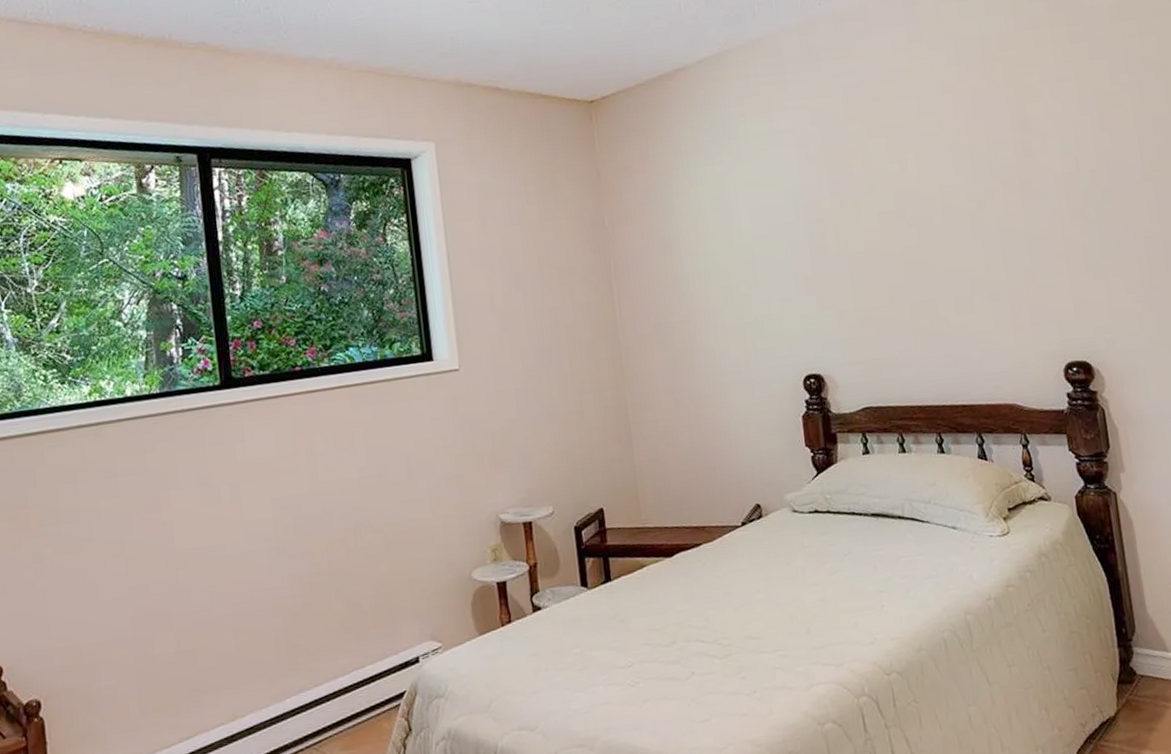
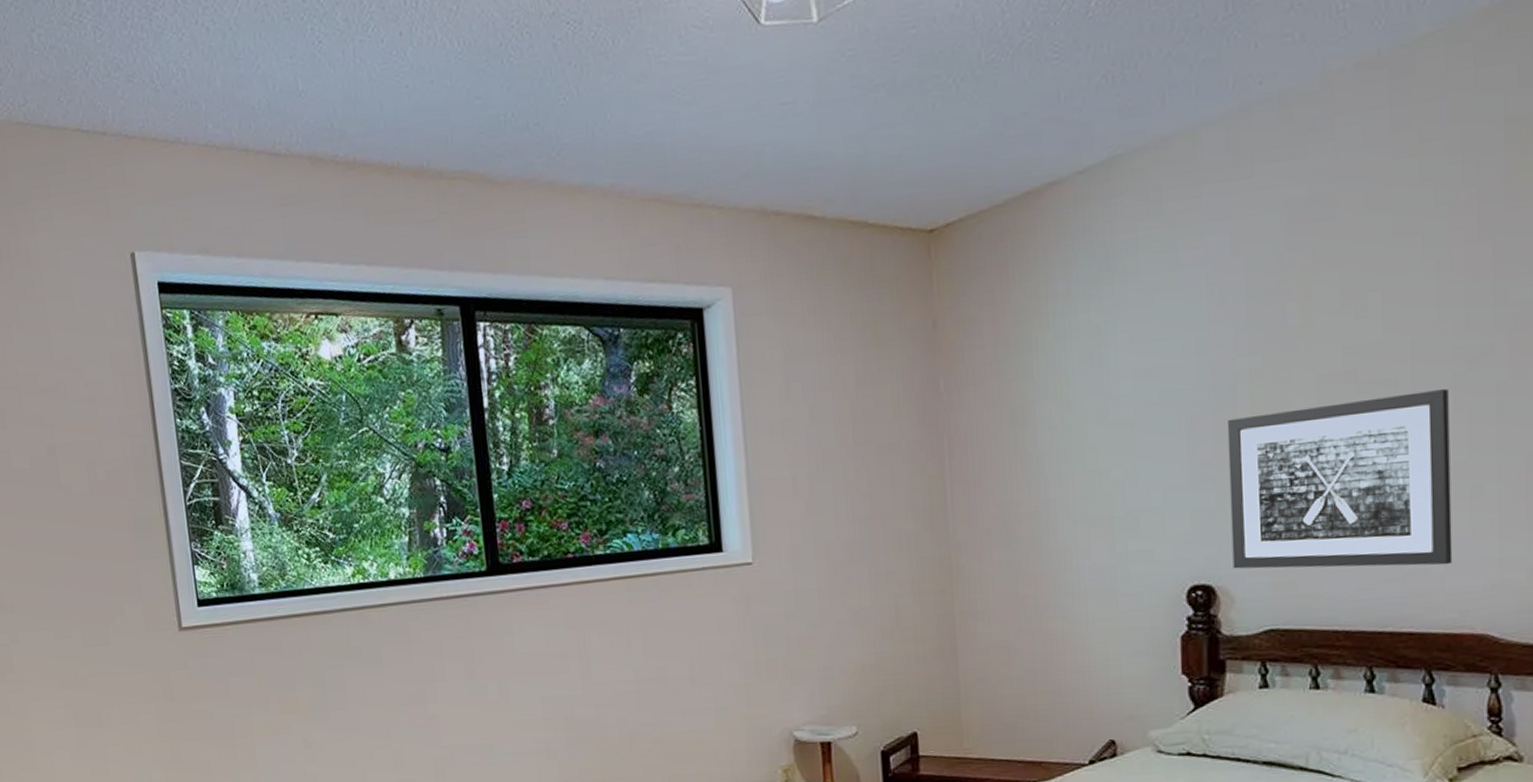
wall art: none [820,223,986,361] -> present [1227,389,1453,569]

